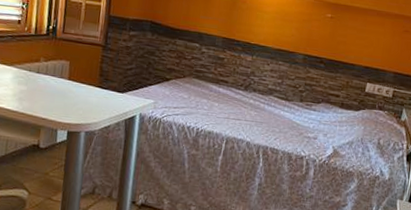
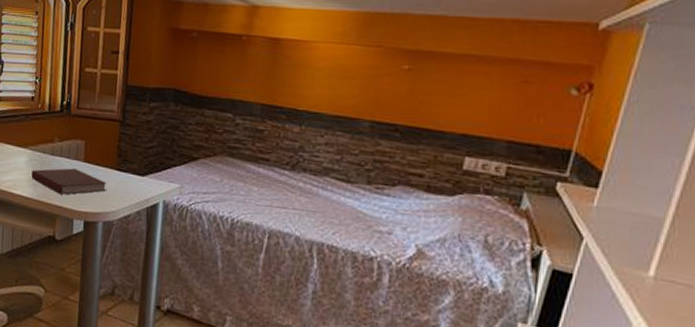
notebook: none [16,85,89,109] -> present [31,168,107,195]

